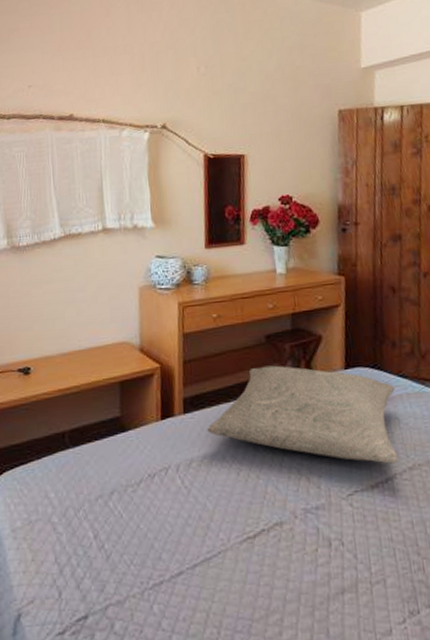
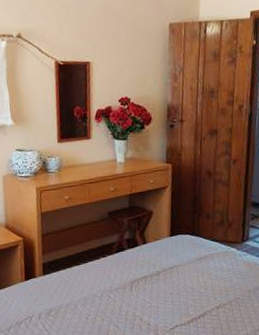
pillow: present [207,365,399,464] -> none [62,235,209,305]

